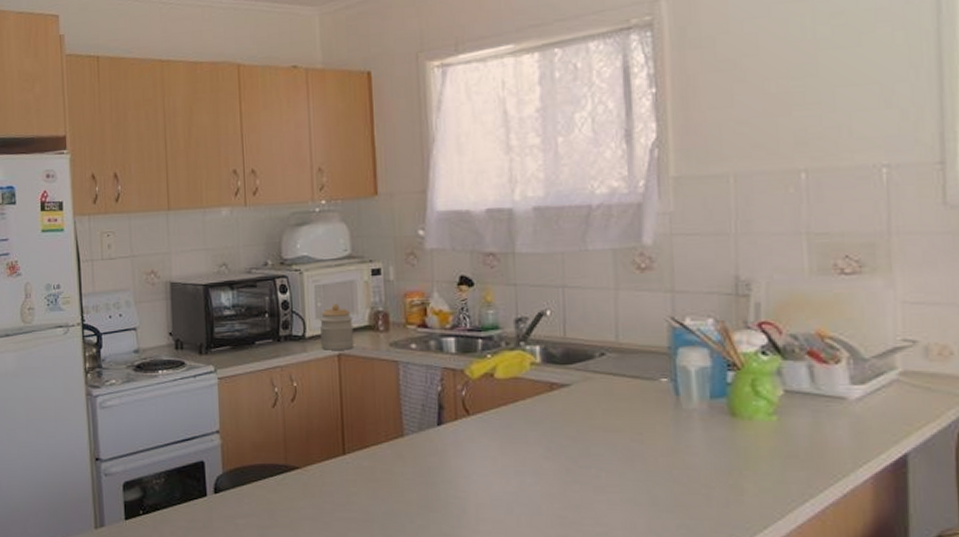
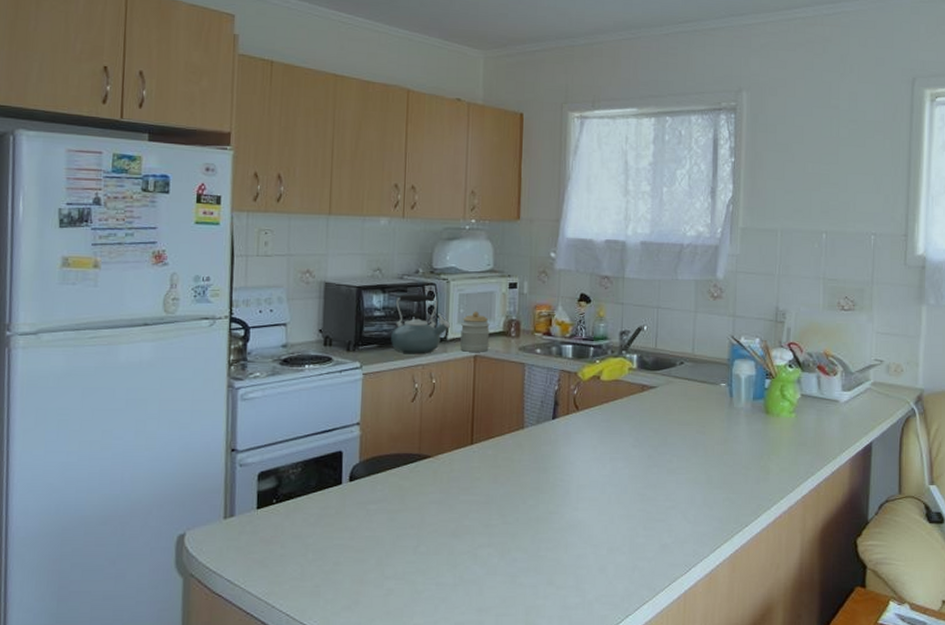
kettle: none [243,288,309,355] -> present [390,294,451,354]

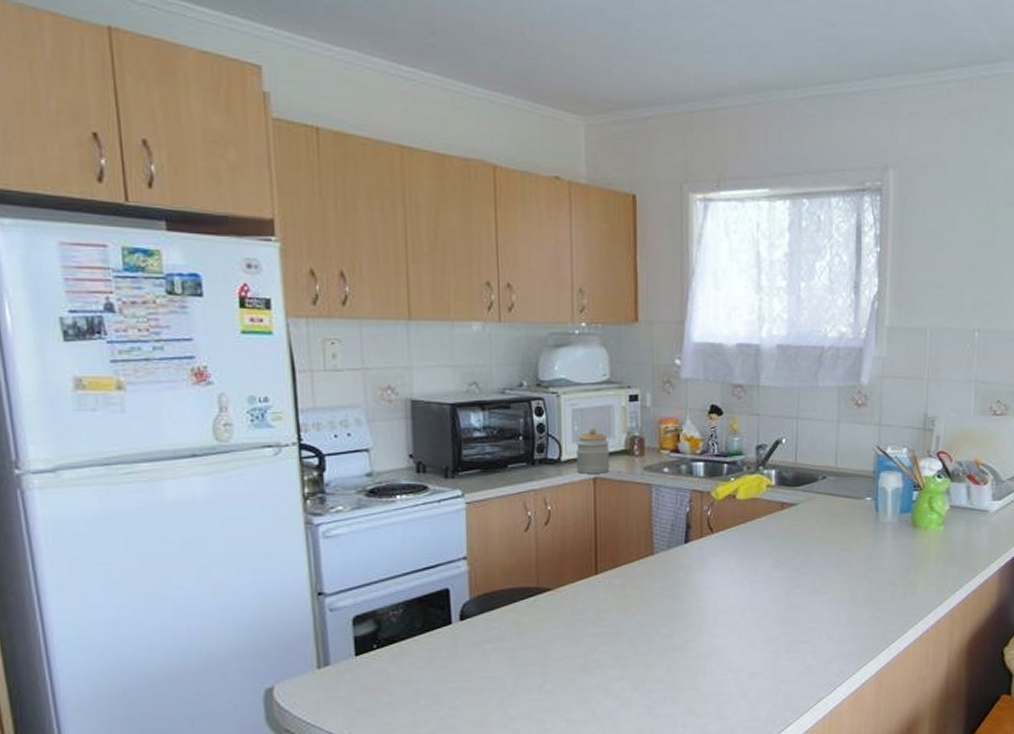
kettle: present [390,294,451,354] -> none [494,411,565,479]

